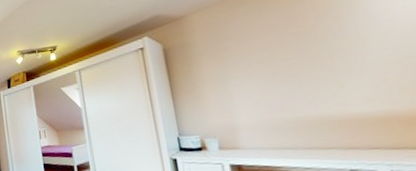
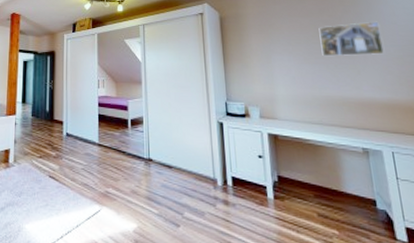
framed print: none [285,22,376,74] -> present [318,21,384,57]

